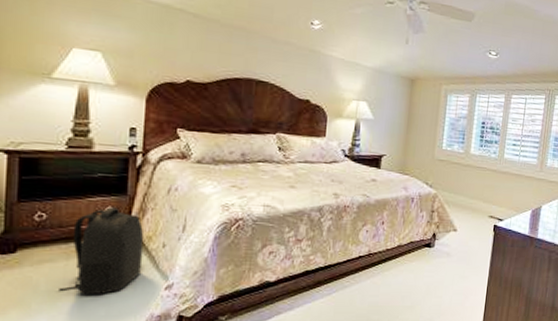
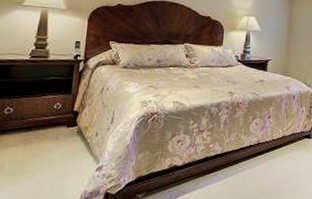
backpack: present [59,207,144,295] -> none [18,103,82,174]

